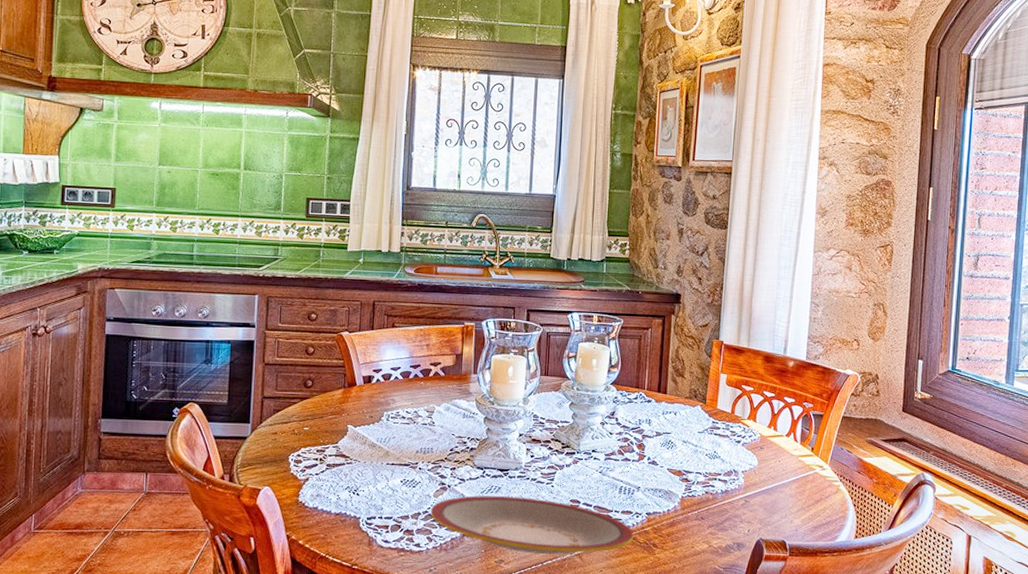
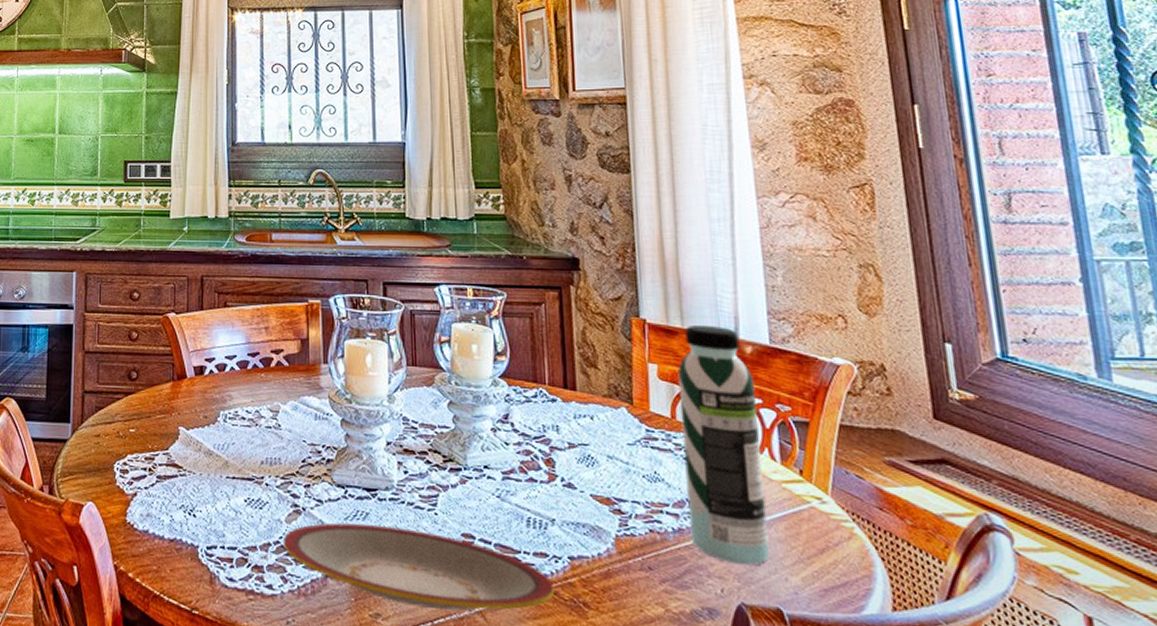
water bottle: none [733,346,792,513] -> present [677,325,770,566]

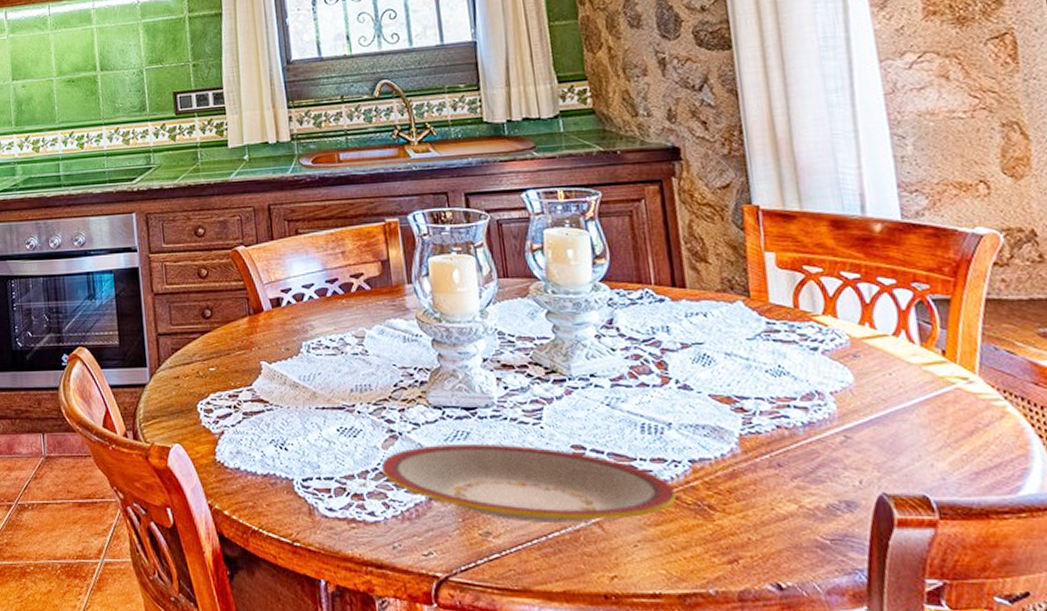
water bottle: present [677,325,770,566] -> none [798,205,912,454]

